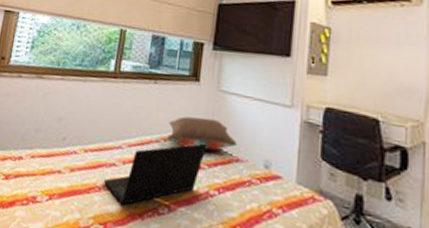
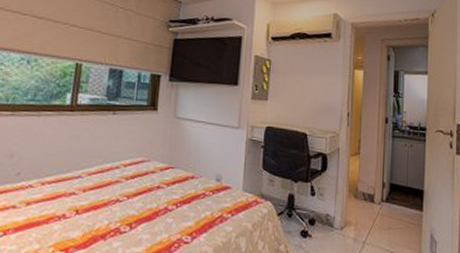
laptop: present [103,143,207,205] -> none [63,165,165,230]
pillow: present [167,116,237,151] -> none [127,142,192,171]

